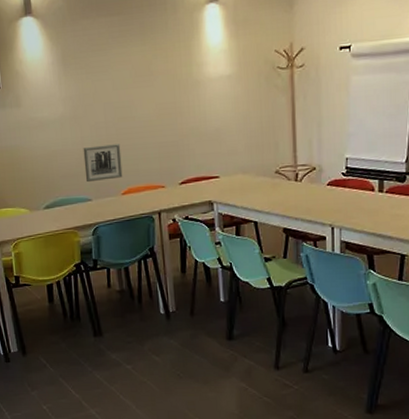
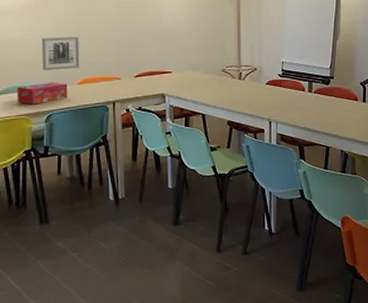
tissue box: none [62,193,113,218] -> present [16,82,68,105]

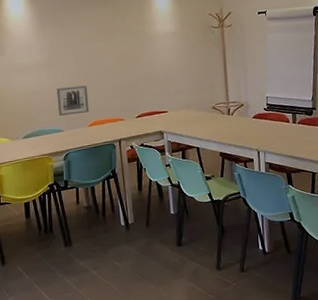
tissue box: present [16,82,68,105] -> none [39,125,81,146]

